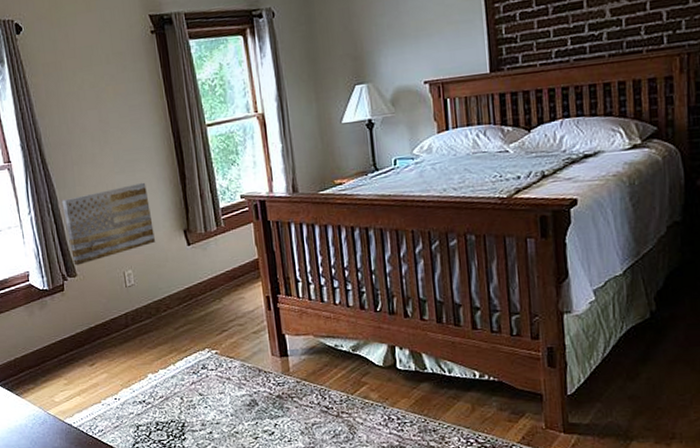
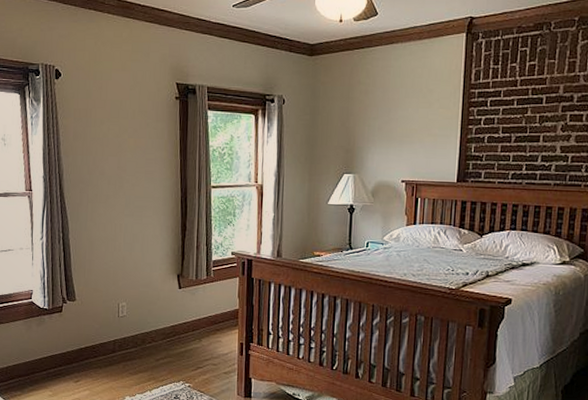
wall art: present [61,182,155,266] -> none [72,227,151,292]

